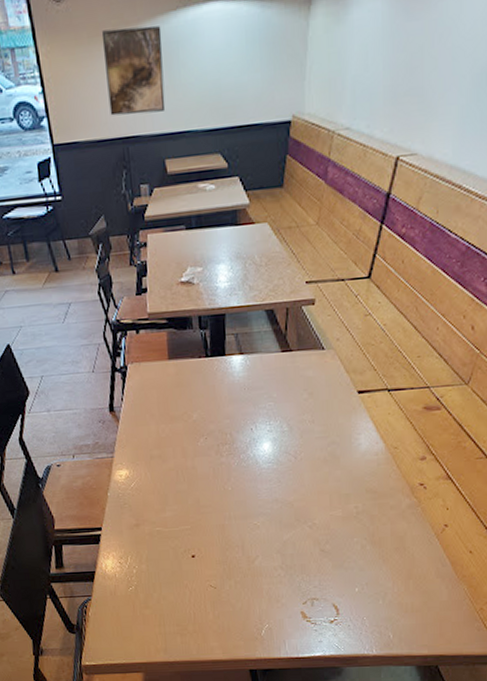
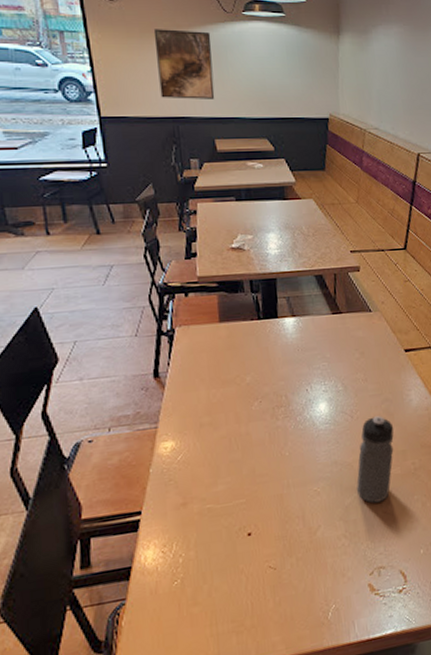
water bottle: none [296,458,339,541] -> present [356,416,394,503]

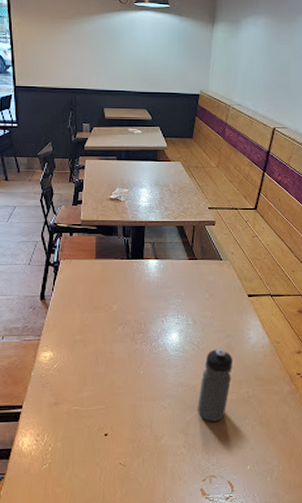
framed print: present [153,29,215,99] -> none [62,16,108,75]

